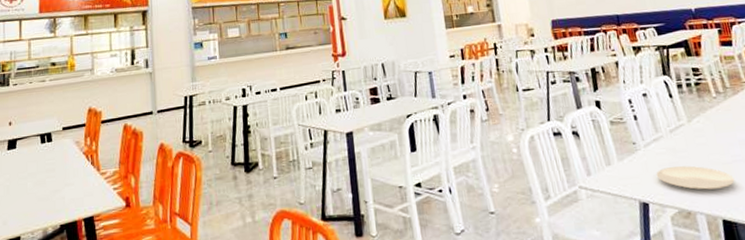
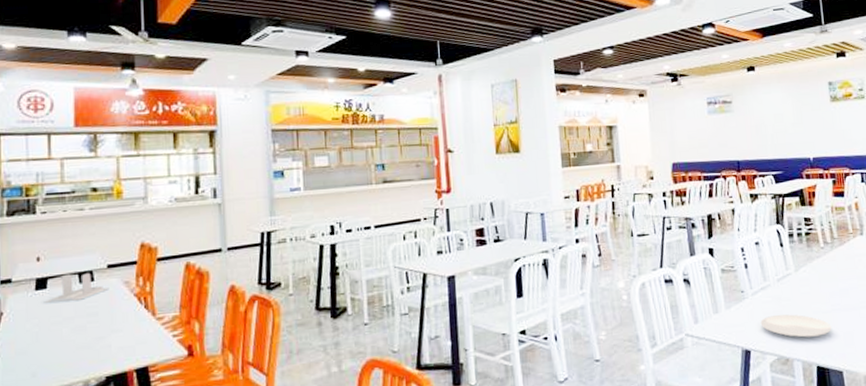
napkin holder: none [14,134,64,161] -> present [44,272,109,303]

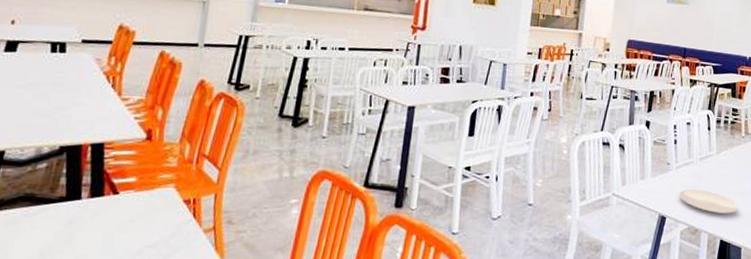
napkin holder: present [44,272,109,303] -> none [10,41,80,70]

